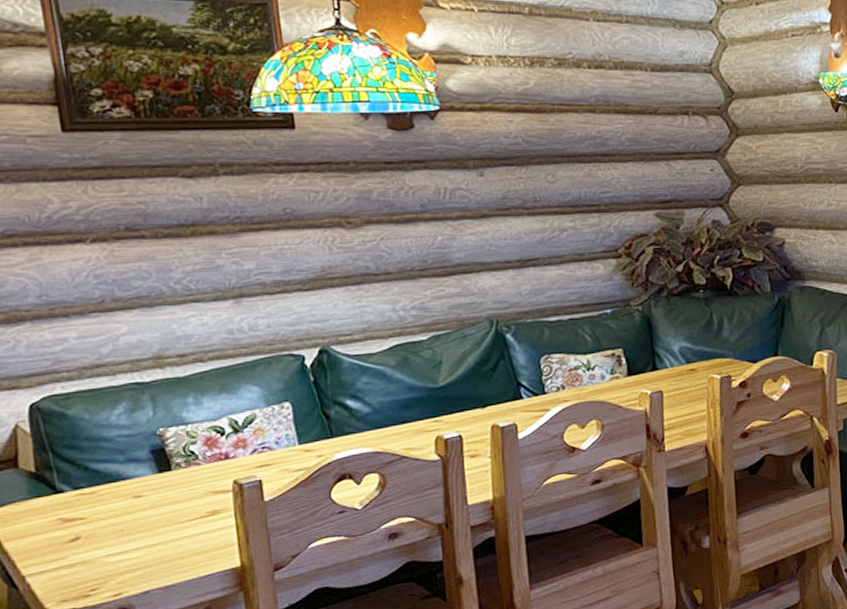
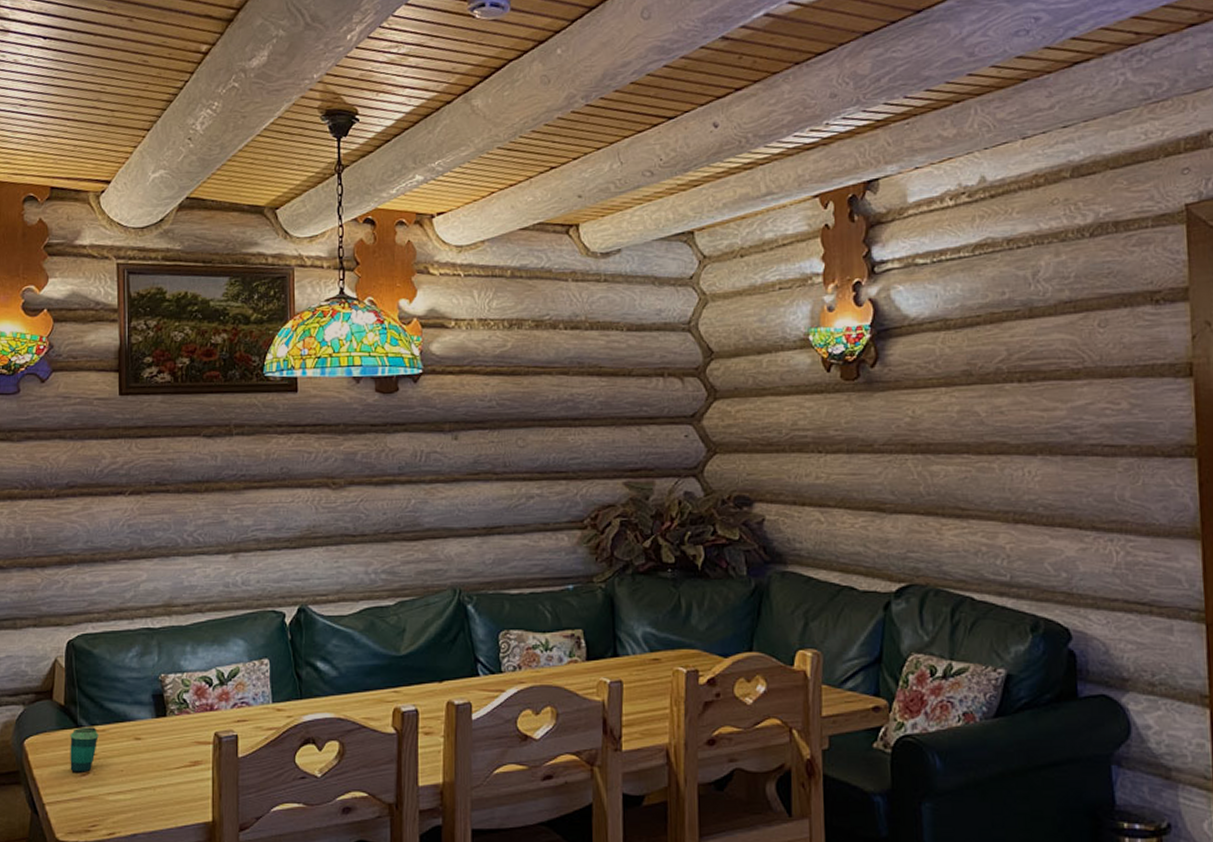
cup: none [48,490,87,540] -> present [70,727,99,772]

